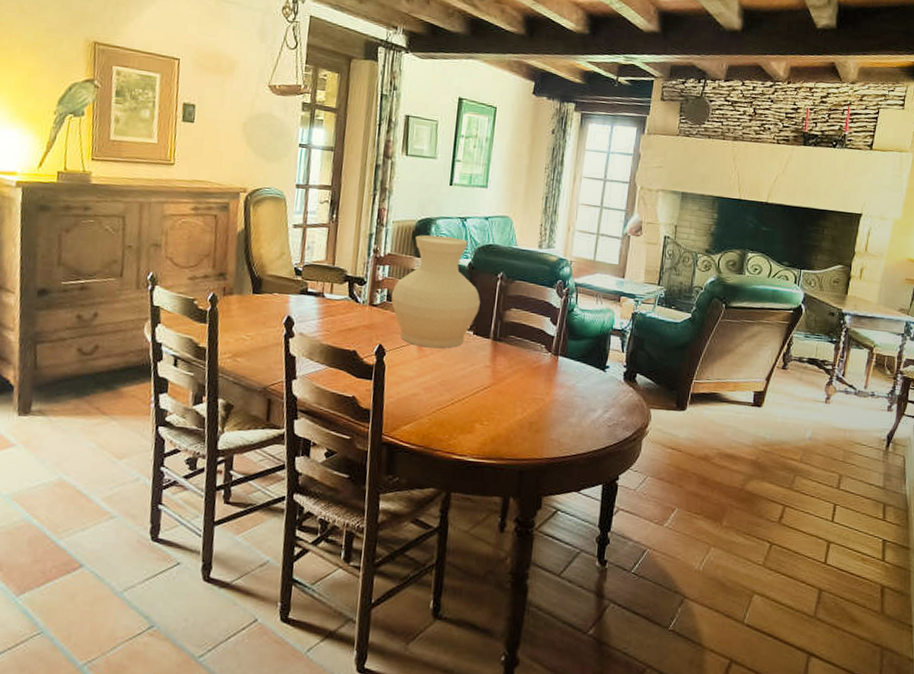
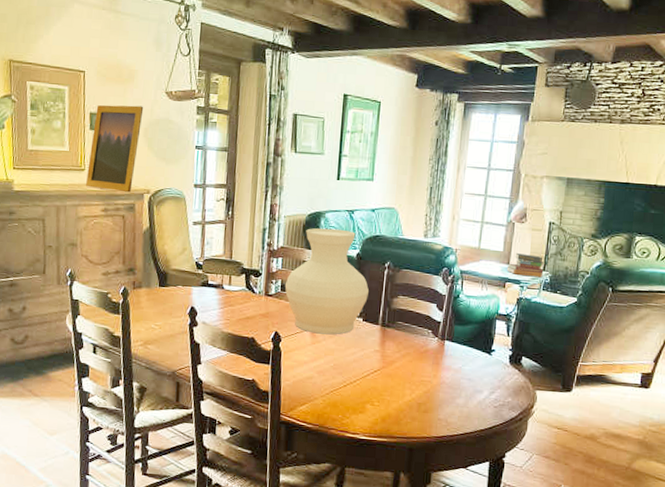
picture frame: none [174,95,244,191] -> present [85,104,144,193]
books: none [621,266,659,292] -> present [506,252,544,278]

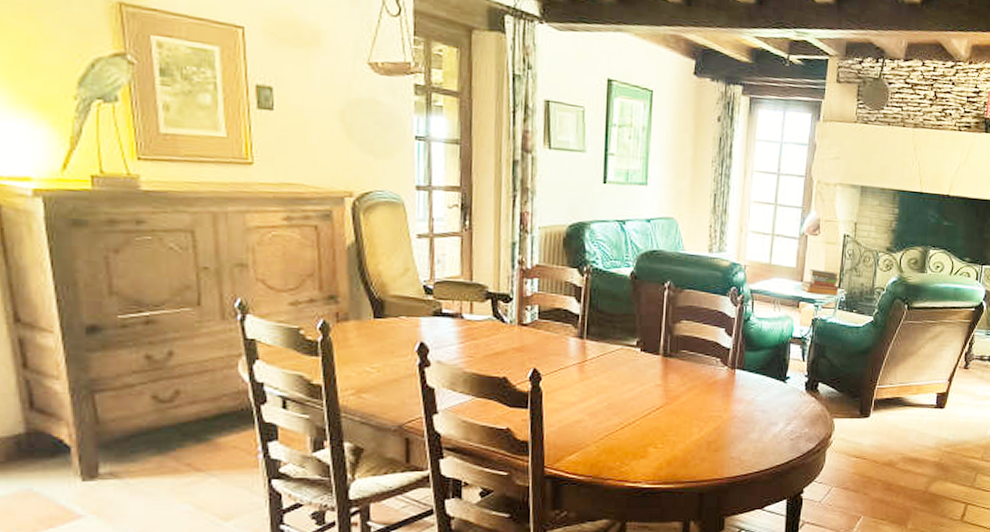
picture frame: present [85,104,144,193] -> none [255,74,337,196]
vase: present [284,227,369,335] -> none [543,241,646,369]

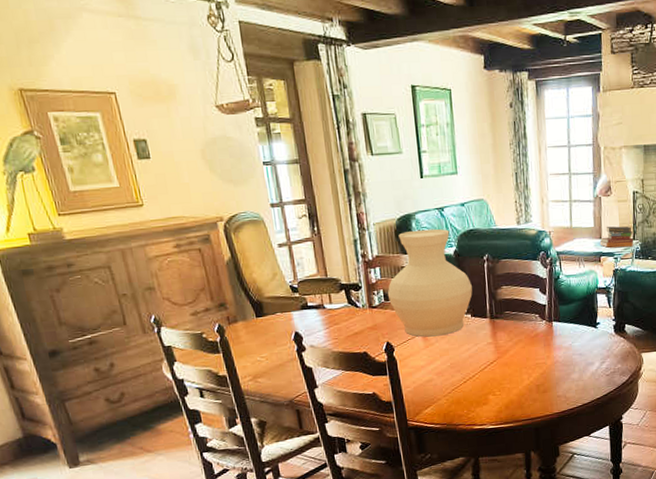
vase: none [543,241,646,369] -> present [387,228,473,337]

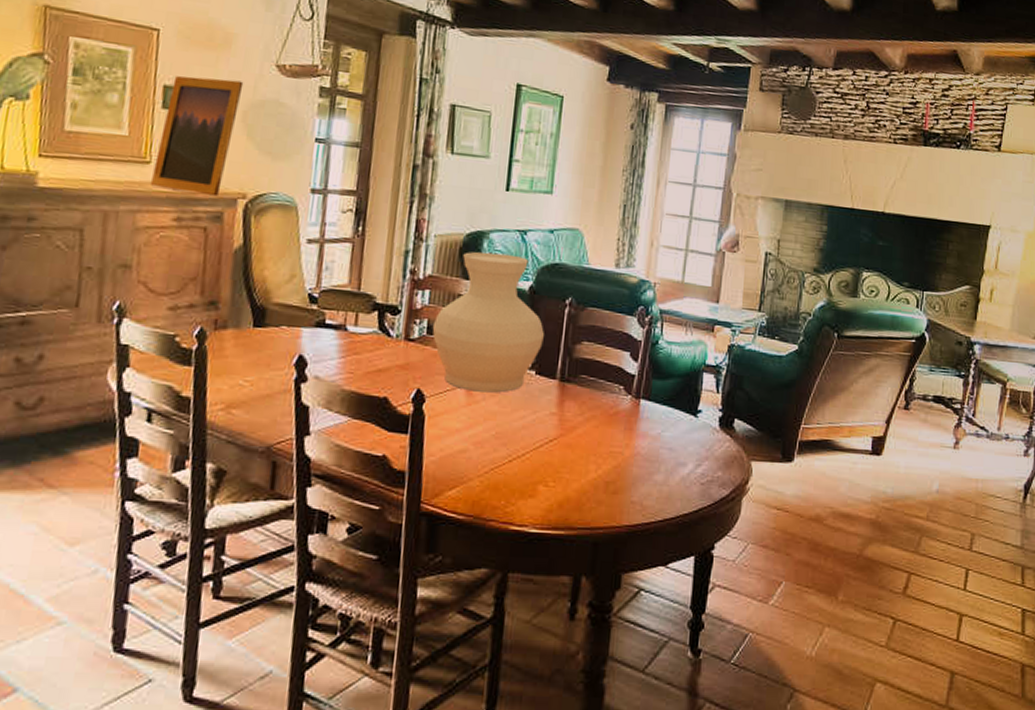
picture frame: none [139,125,202,224] -> present [149,75,244,197]
books: present [599,226,634,248] -> none [715,288,760,320]

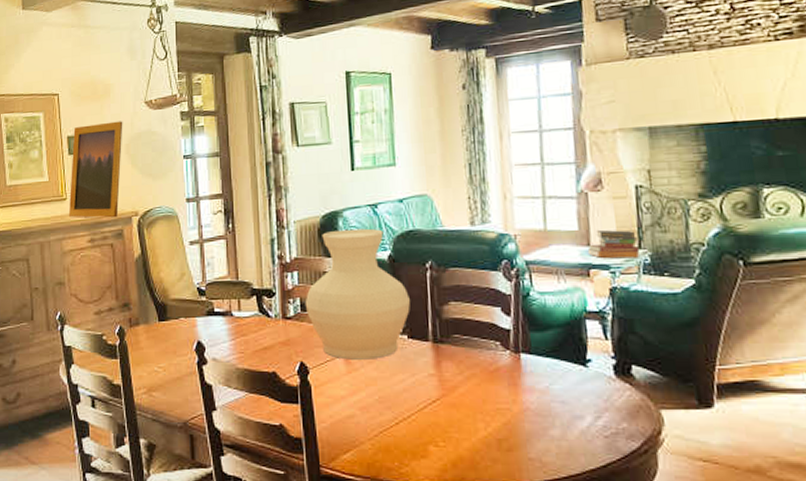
books: none [715,288,760,320] -> present [587,229,640,259]

